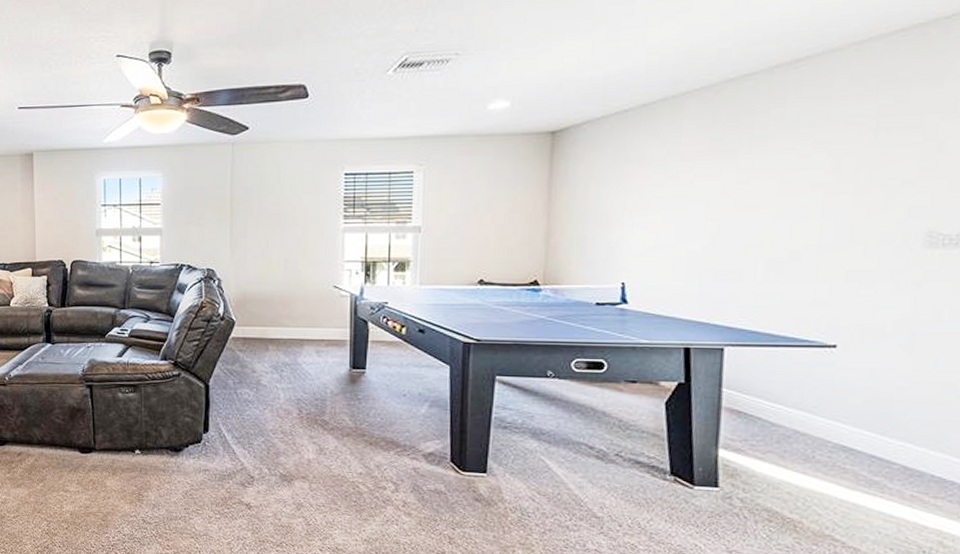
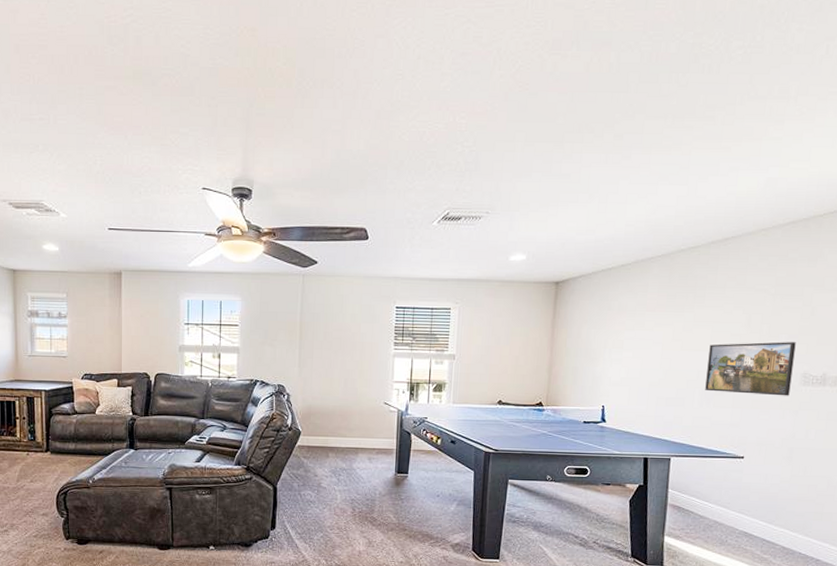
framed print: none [772,190,914,263] -> present [705,342,796,396]

